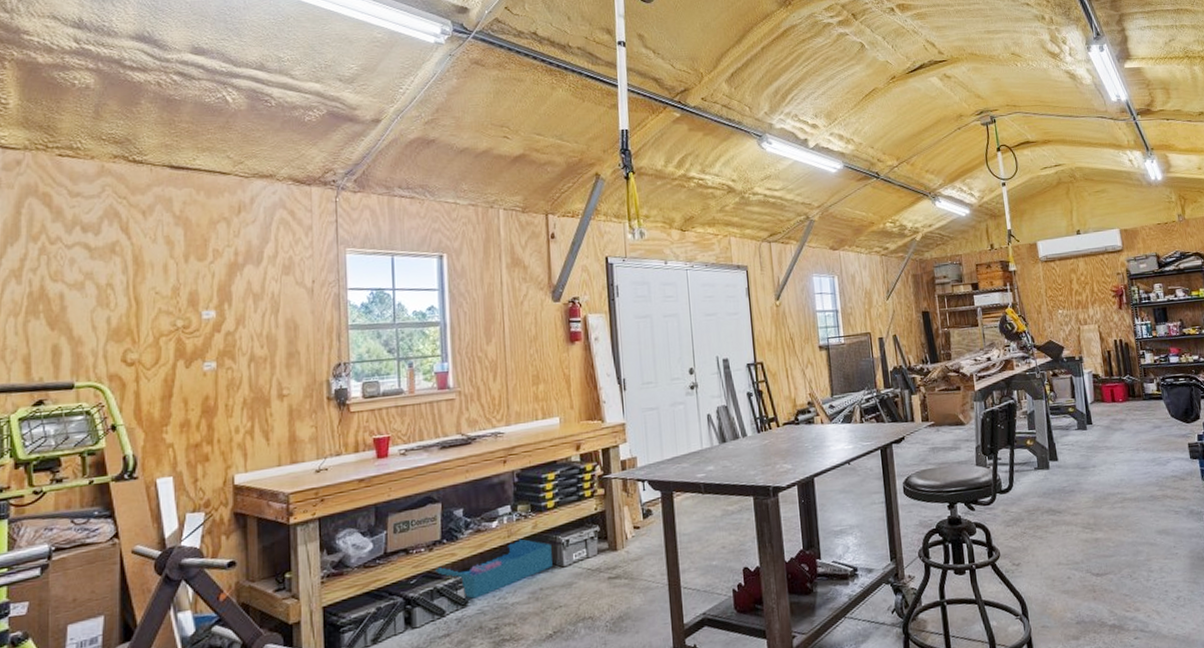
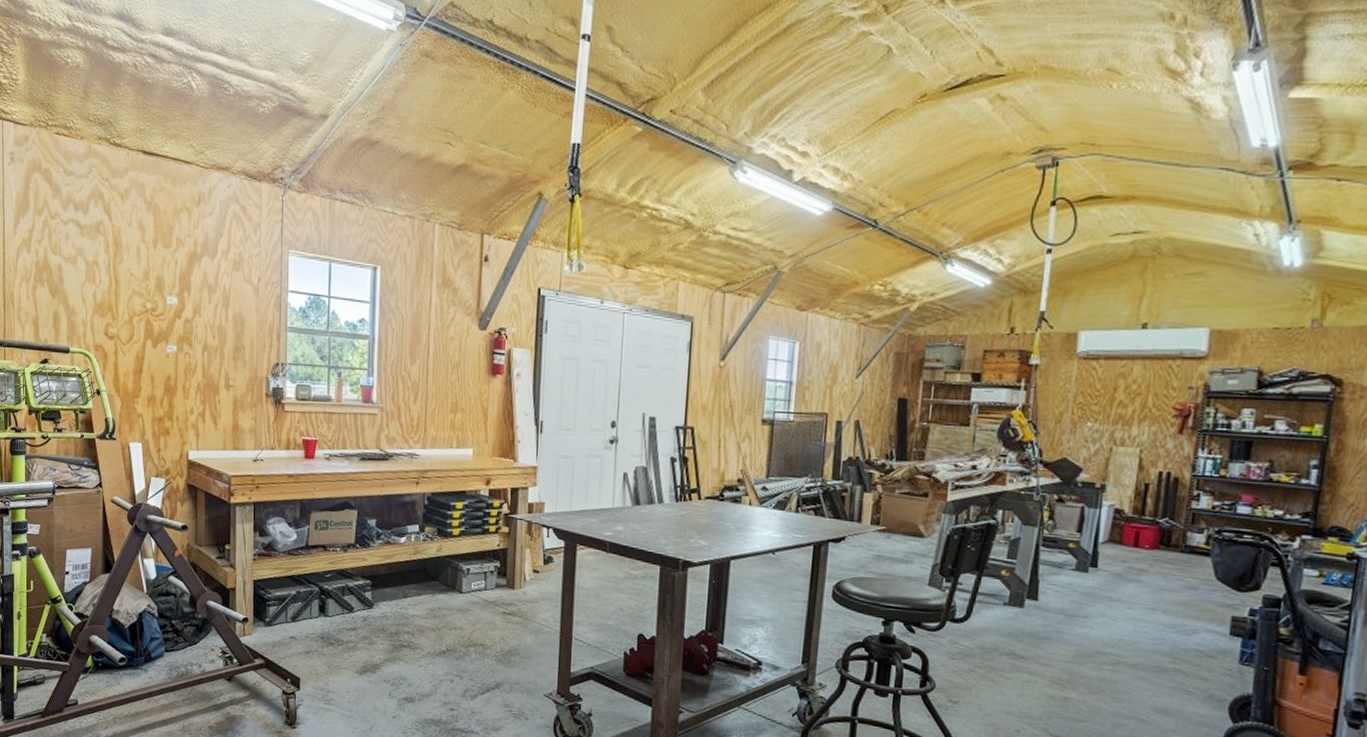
storage bin: present [436,538,553,599] -> none [348,558,453,603]

